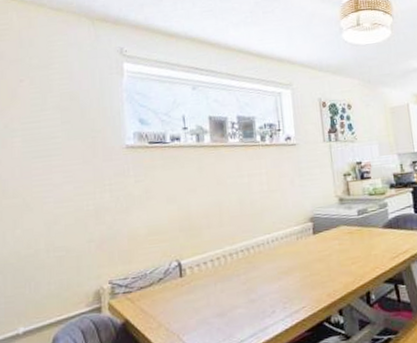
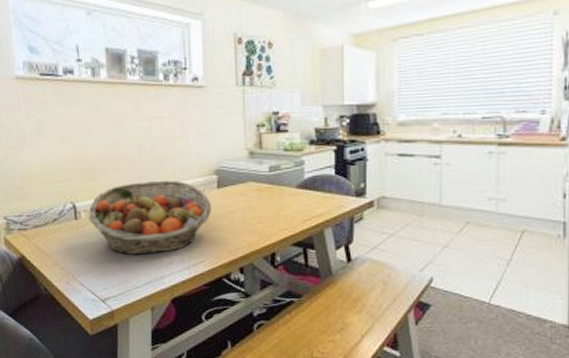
fruit basket: none [193,230,309,308] -> present [88,180,212,256]

